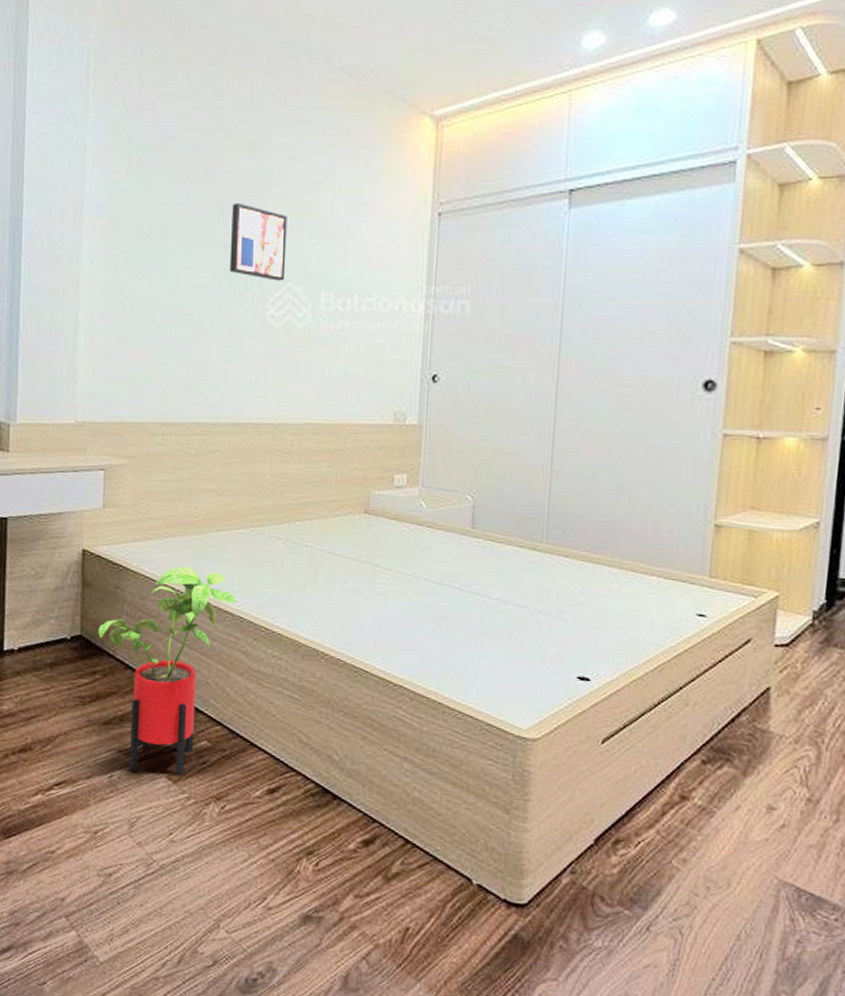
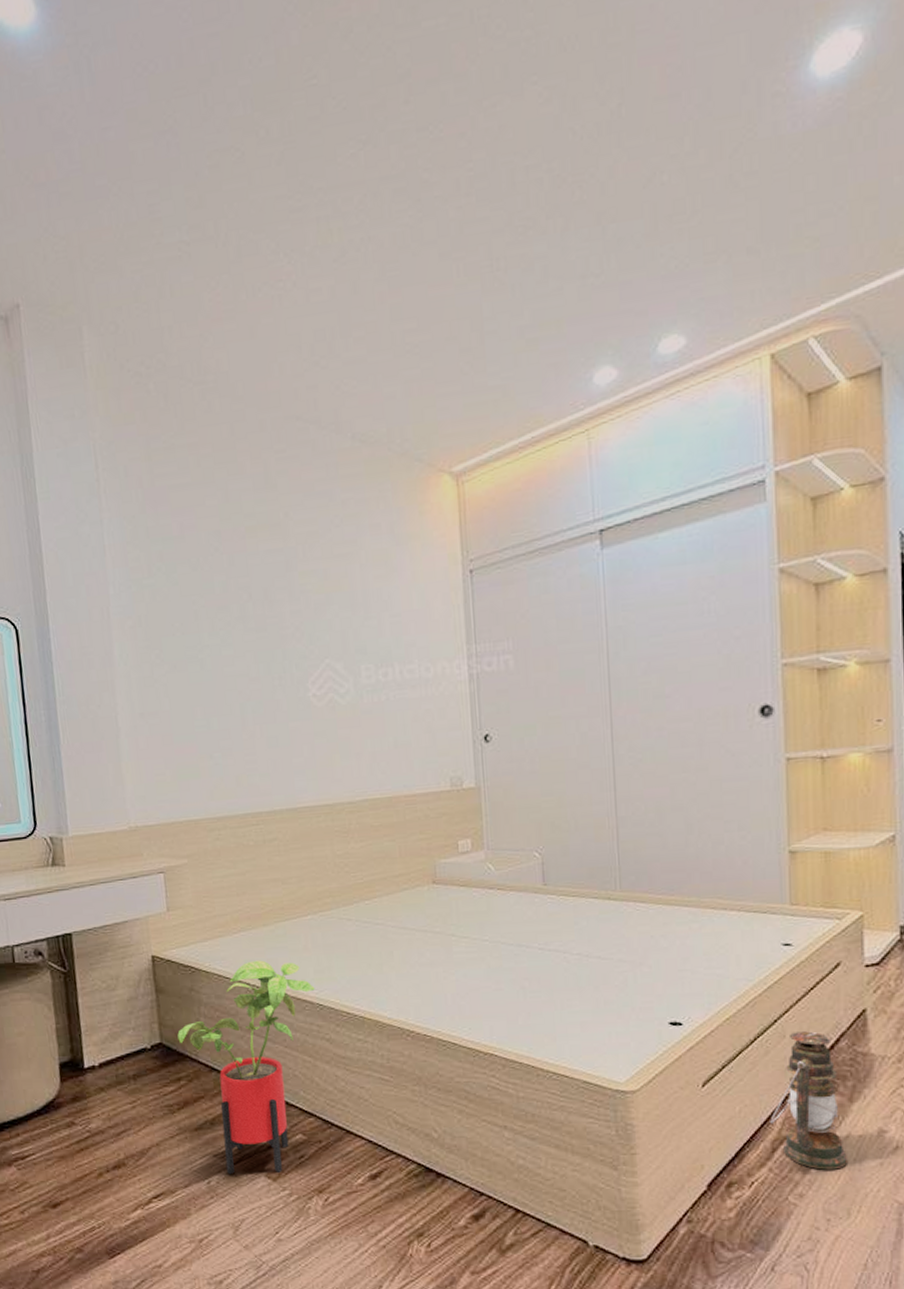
wall art: present [229,202,287,281] -> none [260,585,322,660]
lantern: none [663,701,735,840] -> present [770,1031,849,1170]

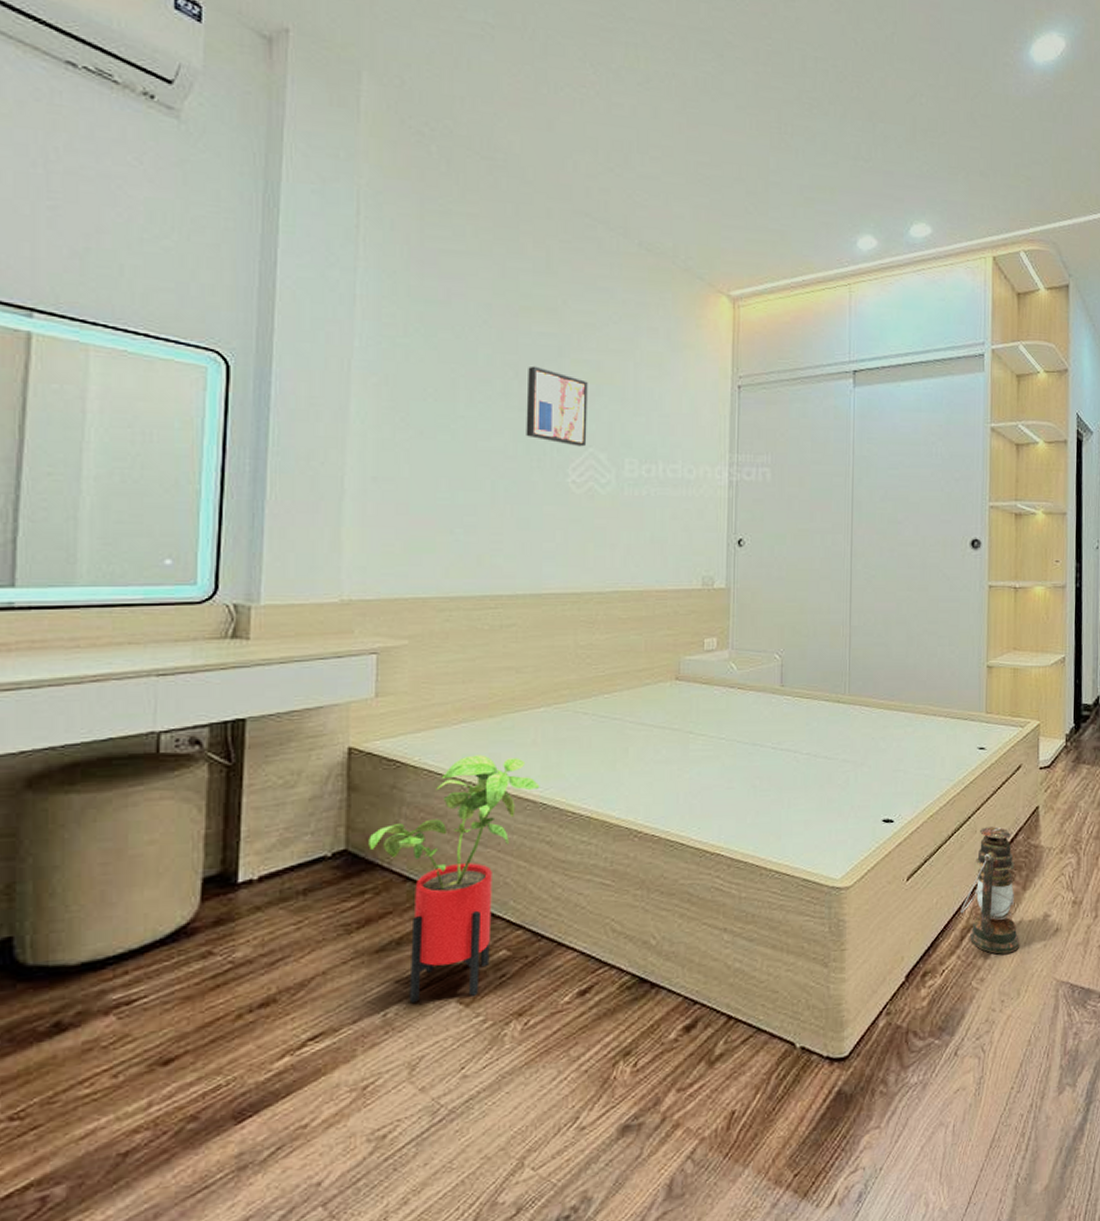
wall art: none [260,585,322,660] -> present [526,366,588,447]

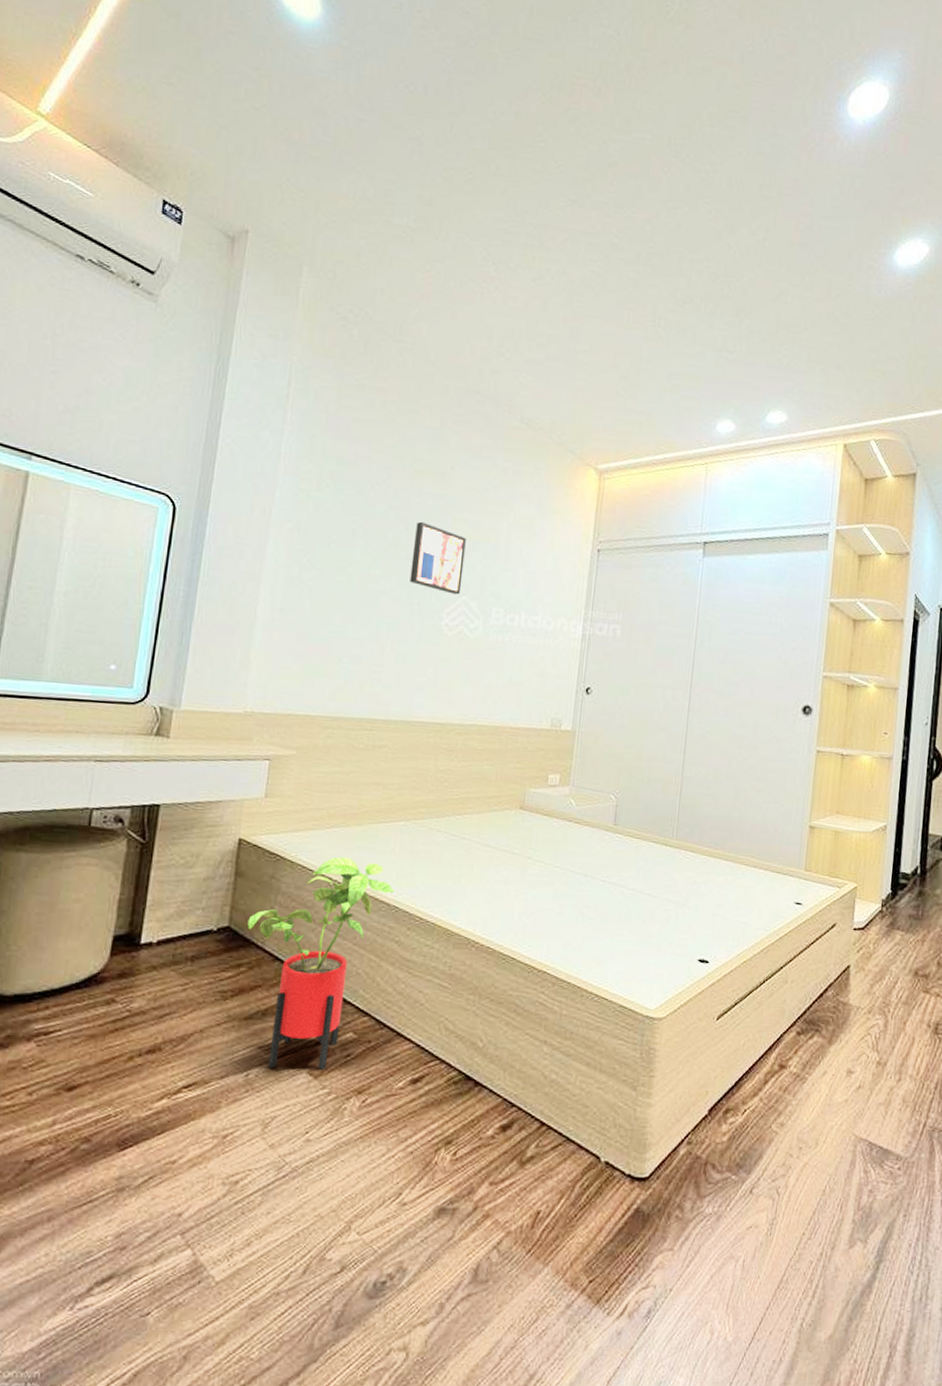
lantern: present [960,826,1020,954] -> none [766,979,822,1103]

